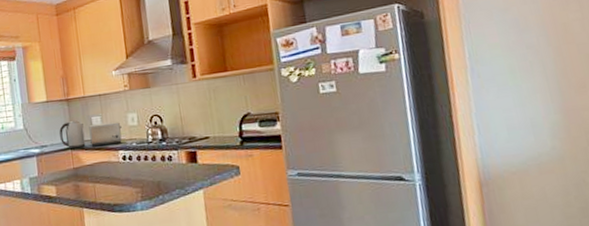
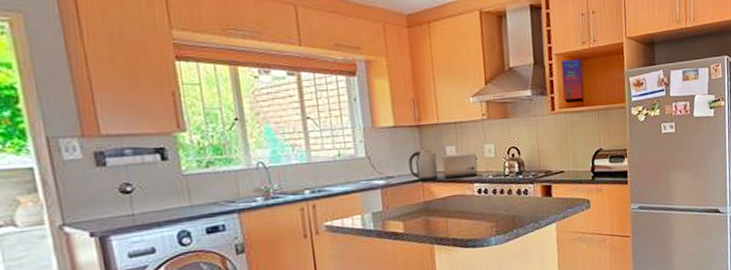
cereal box: none [200,26,227,70] -> present [561,59,584,104]

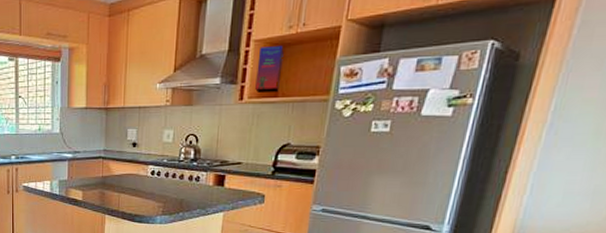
kettle: present [408,149,439,181] -> none [94,131,118,159]
toaster: present [442,152,478,179] -> none [123,136,156,159]

